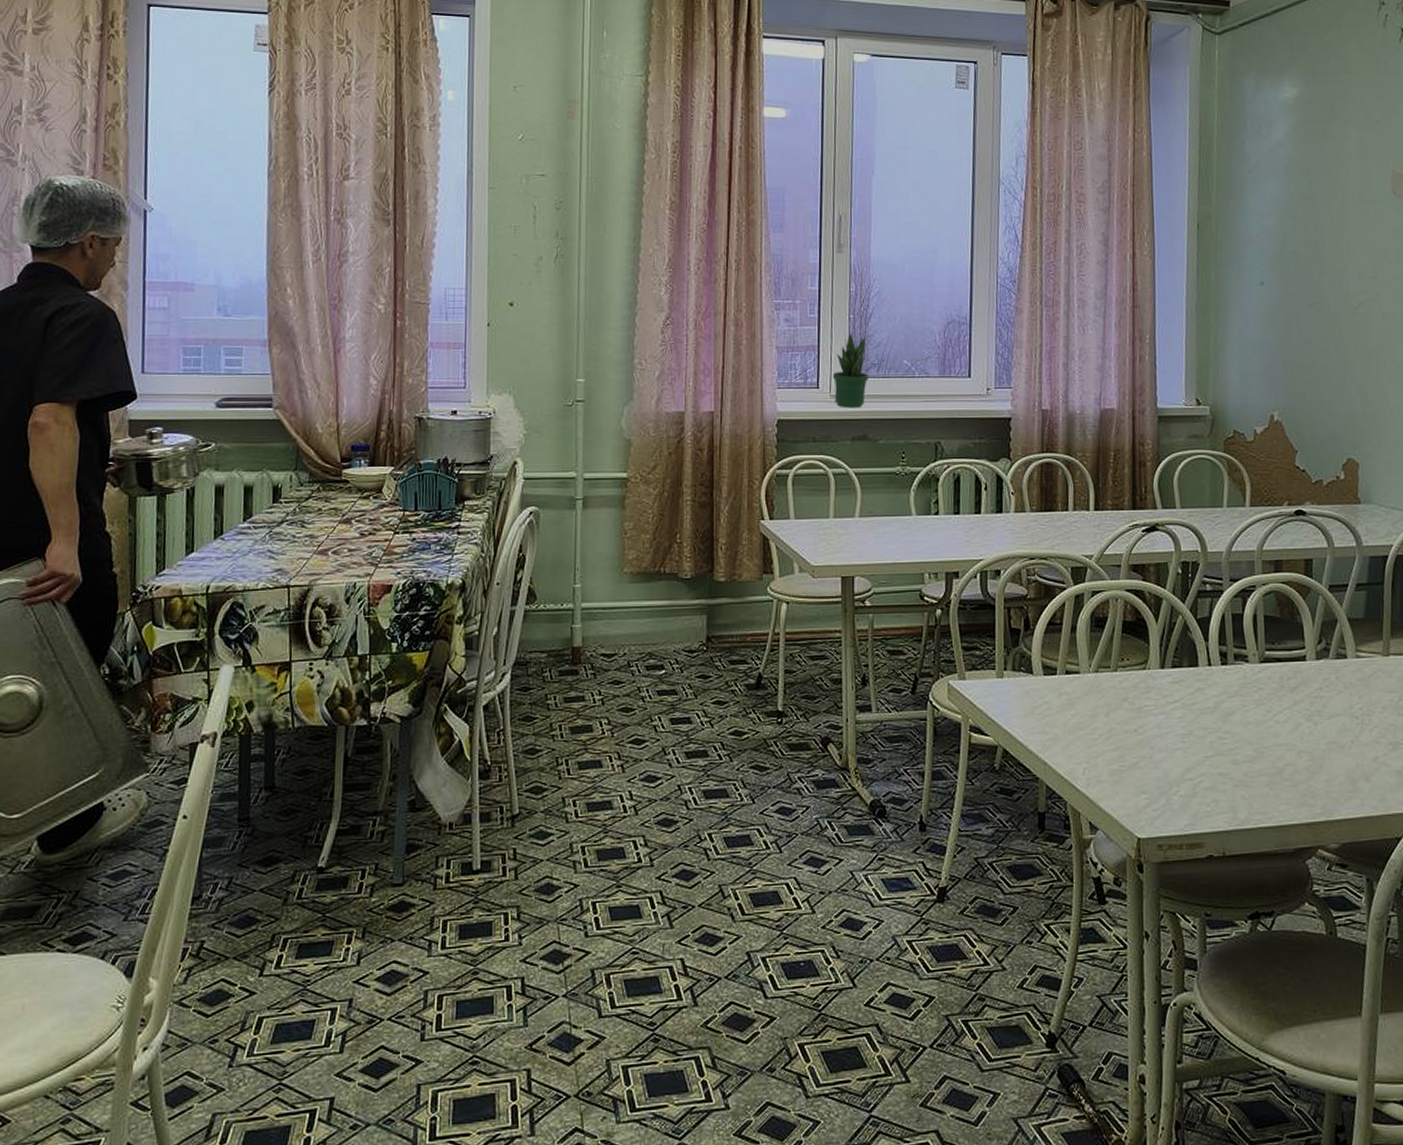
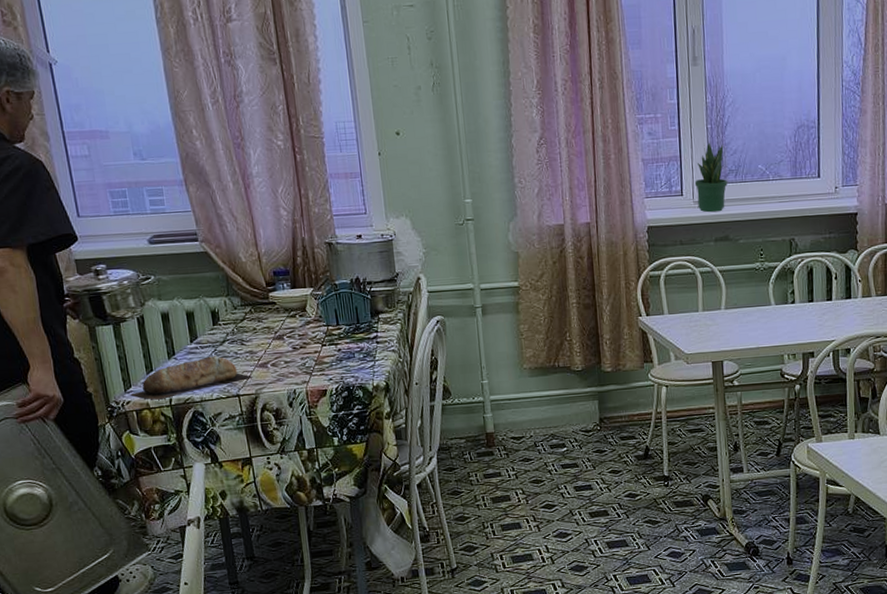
bread loaf: none [161,538,309,586] -> present [130,356,253,400]

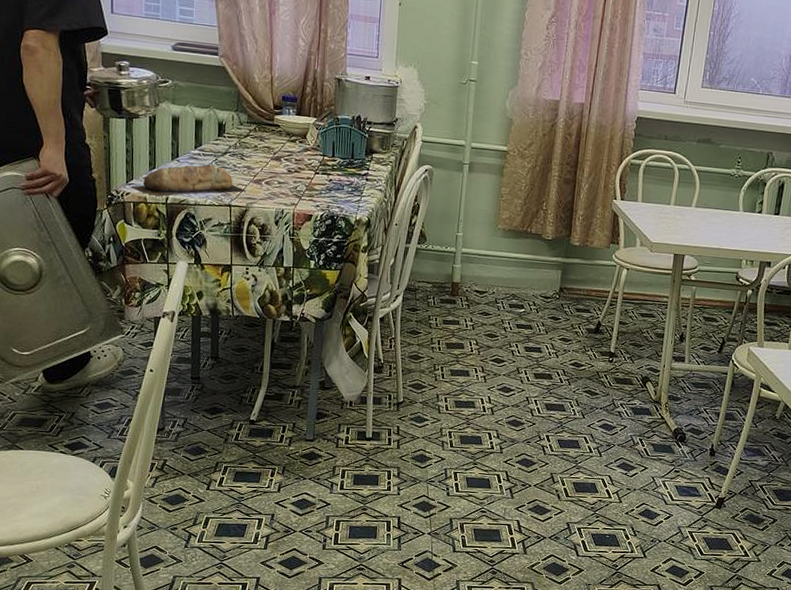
planter: present [695,142,727,213] -> none [688,48,722,115]

